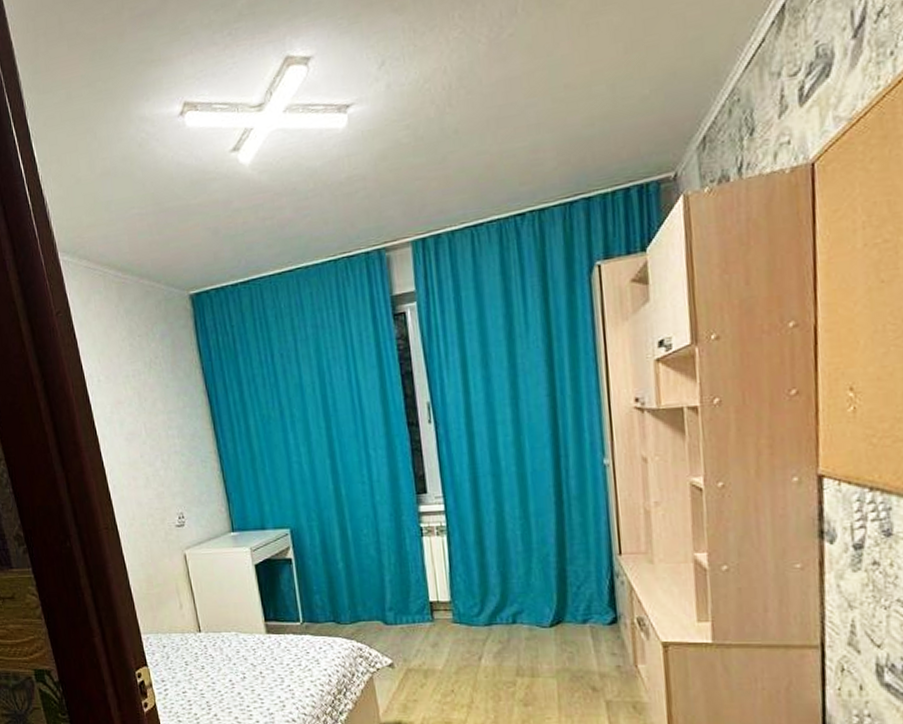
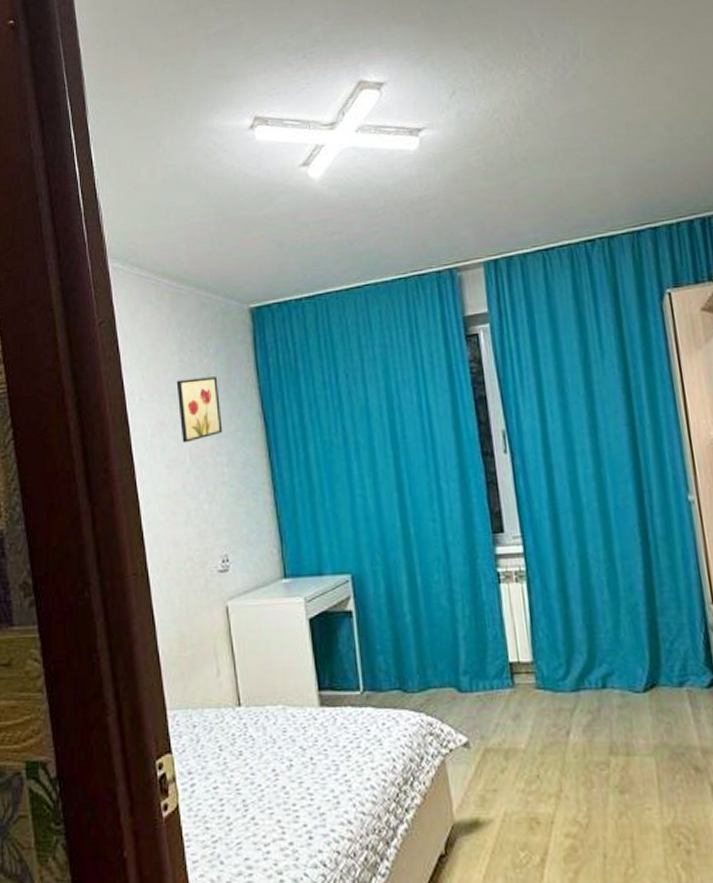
wall art: none [128,359,172,418] -> present [176,376,223,443]

